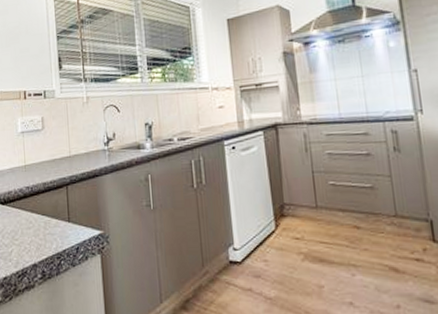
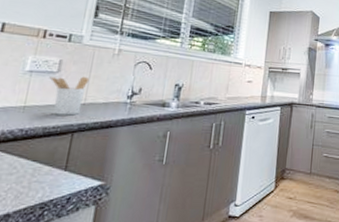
utensil holder: none [37,129,69,170] -> present [49,76,90,116]

